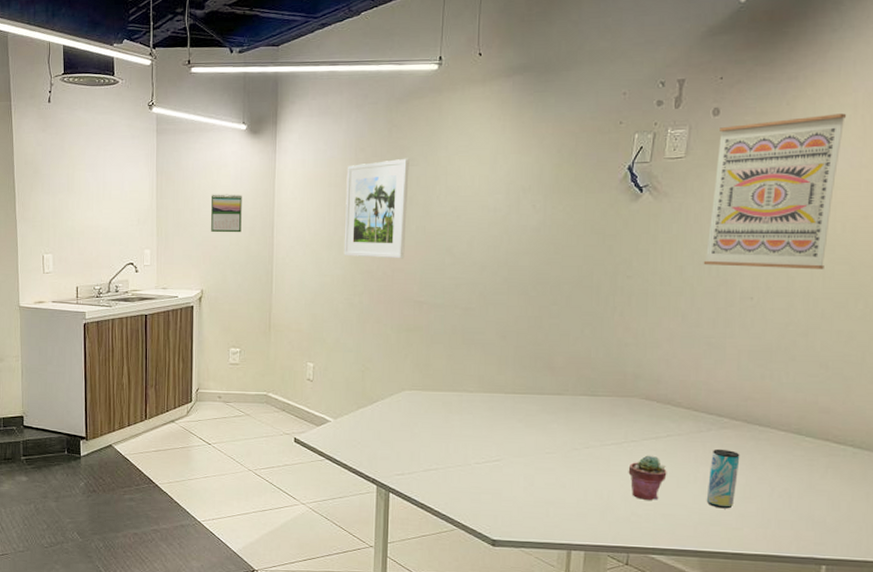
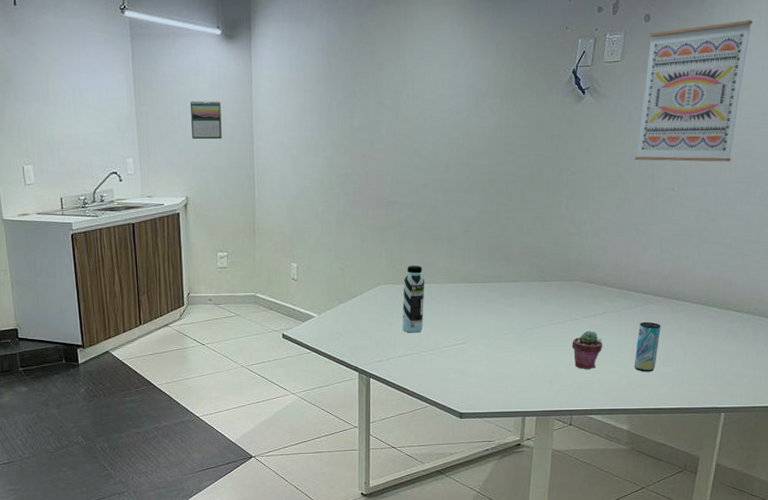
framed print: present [343,158,409,259] -> none [320,63,379,162]
water bottle: none [427,371,455,446] -> present [402,266,425,333]

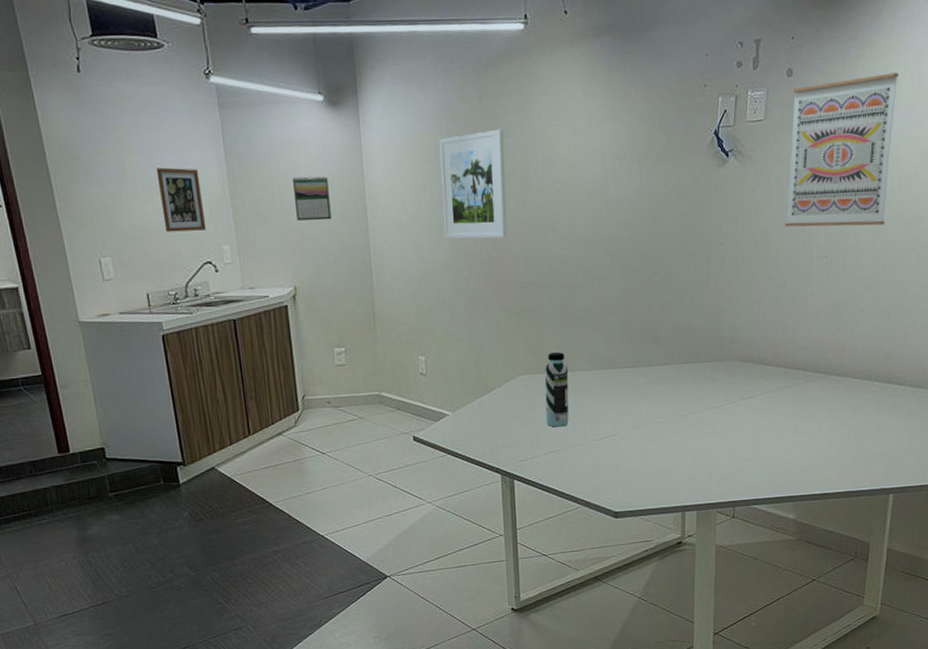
picture frame: none [74,89,114,145] -> present [156,167,207,232]
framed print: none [320,63,379,162] -> present [439,128,508,239]
potted succulent: present [572,331,603,369] -> none [730,414,763,456]
beverage can: present [634,321,661,372] -> none [796,400,823,455]

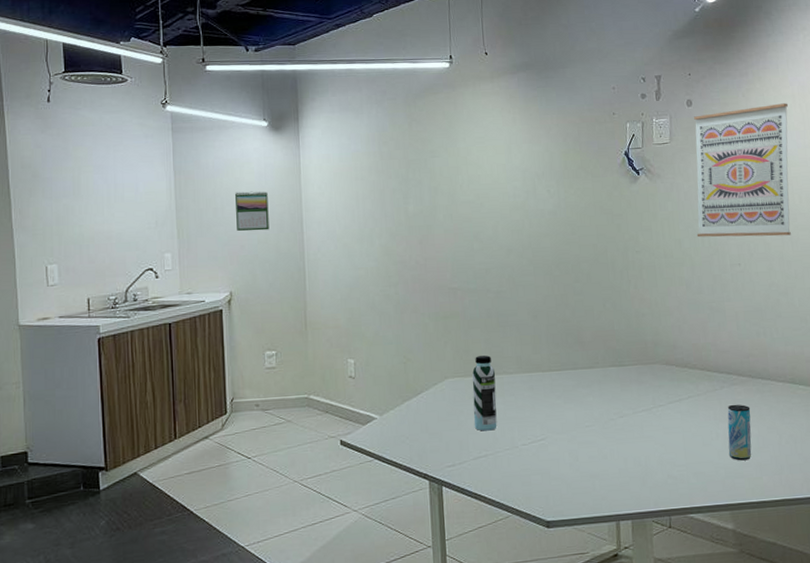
picture frame: present [156,167,207,232] -> none [109,183,151,241]
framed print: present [439,128,508,239] -> none [372,150,435,248]
beverage can: none [796,400,823,455] -> present [727,404,752,461]

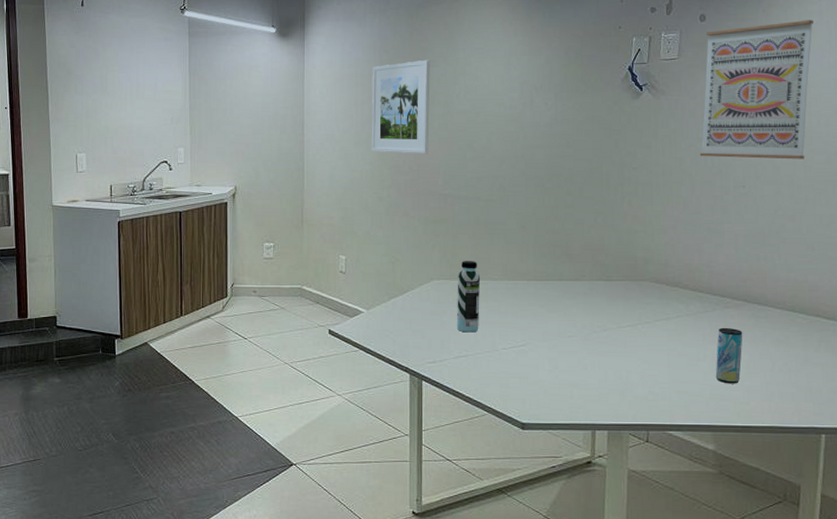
calendar: present [234,191,269,231] -> none [242,93,273,131]
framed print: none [372,150,435,248] -> present [371,59,430,154]

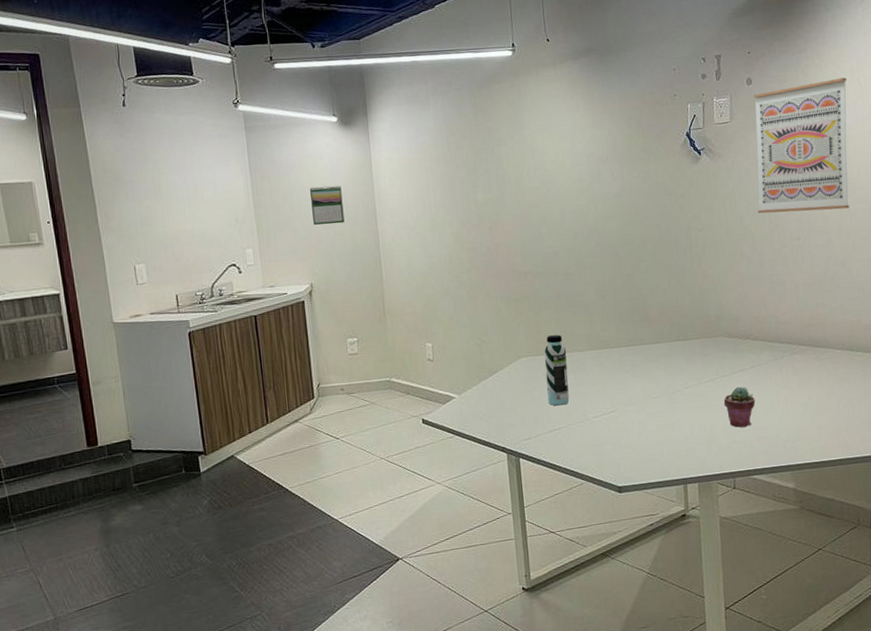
calendar: none [242,93,273,131] -> present [309,186,345,225]
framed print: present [371,59,430,154] -> none [440,139,505,236]
potted succulent: none [644,336,679,378] -> present [724,387,756,428]
beverage can: present [715,327,743,384] -> none [788,372,812,425]

